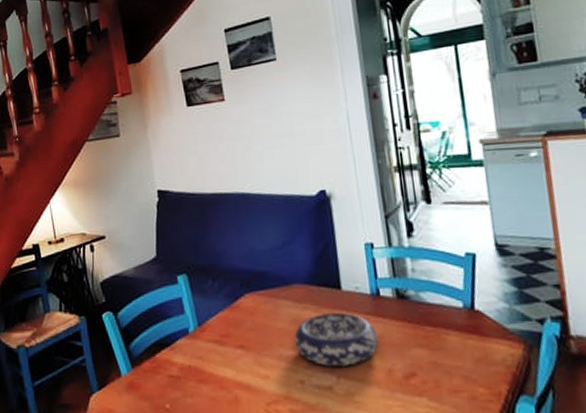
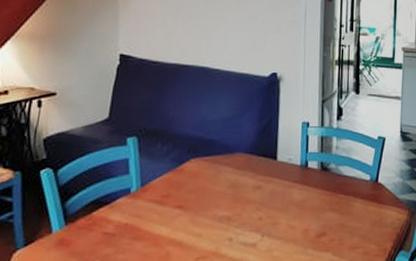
decorative bowl: present [294,312,379,368] -> none [229,179,301,227]

